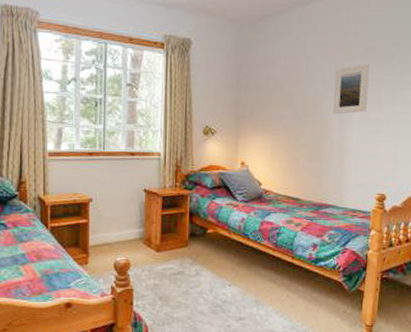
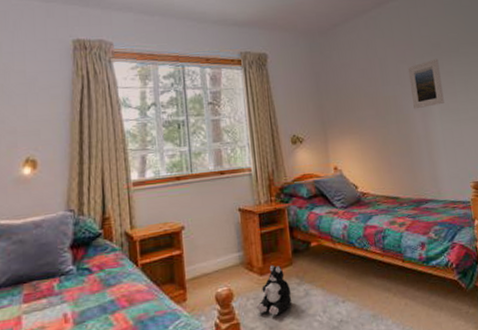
plush toy: none [149,244,183,288] -> present [255,265,292,316]

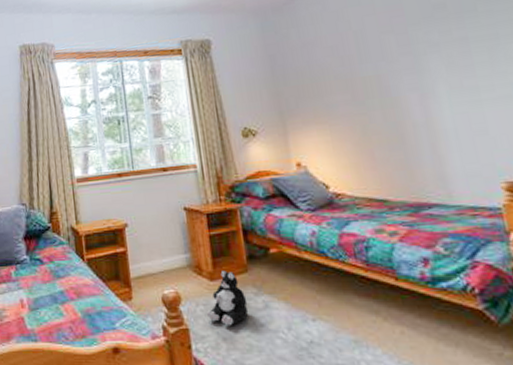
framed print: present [407,58,445,109] -> none [395,23,455,90]

